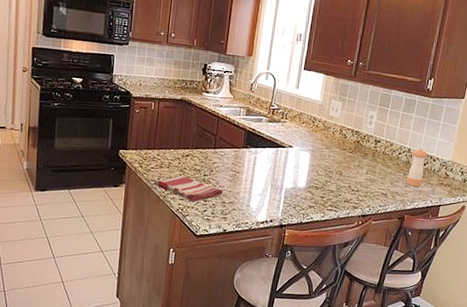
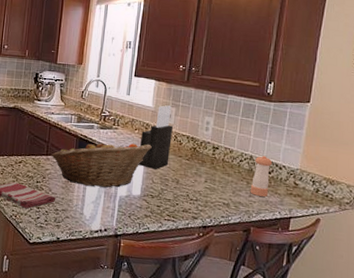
fruit basket: none [219,134,318,180] -> present [51,140,152,188]
knife block: none [304,99,340,163] -> present [138,105,174,170]

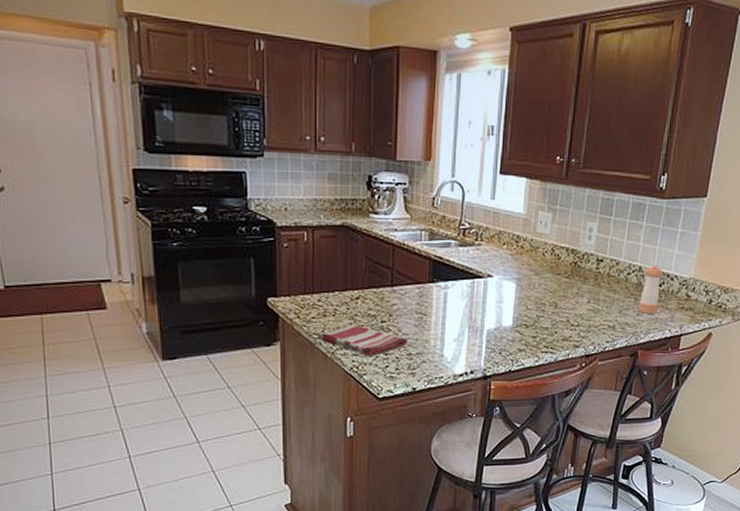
fruit basket: present [51,140,152,188] -> none [398,261,524,321]
knife block: present [138,105,174,170] -> none [508,210,550,294]

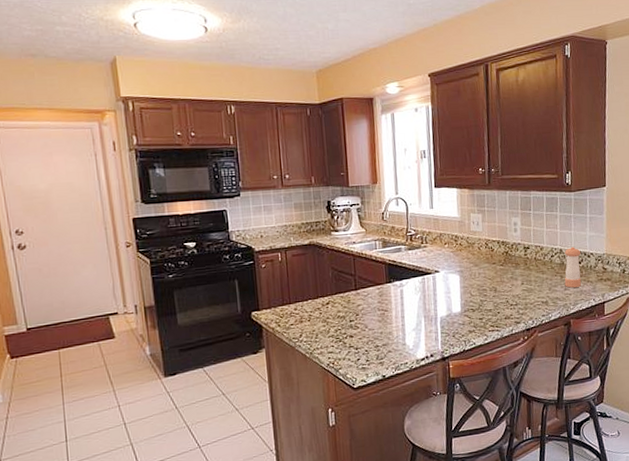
dish towel: present [317,325,407,357] -> none [296,326,374,353]

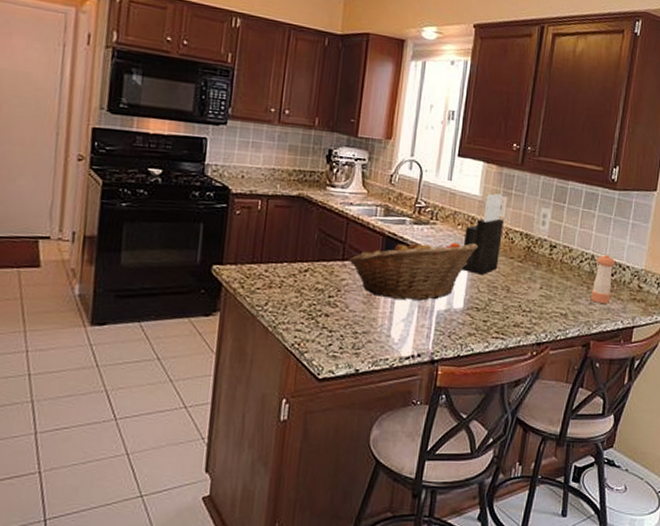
fruit basket: none [361,256,464,314] -> present [349,239,478,301]
knife block: none [451,212,484,283] -> present [461,193,505,276]

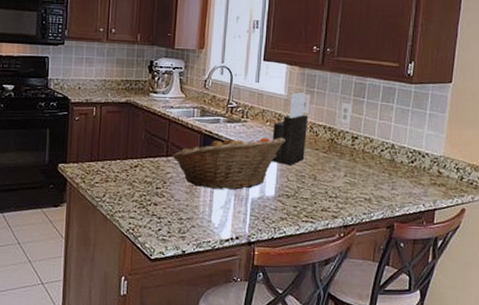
pepper shaker: present [590,254,616,304] -> none [392,143,415,188]

